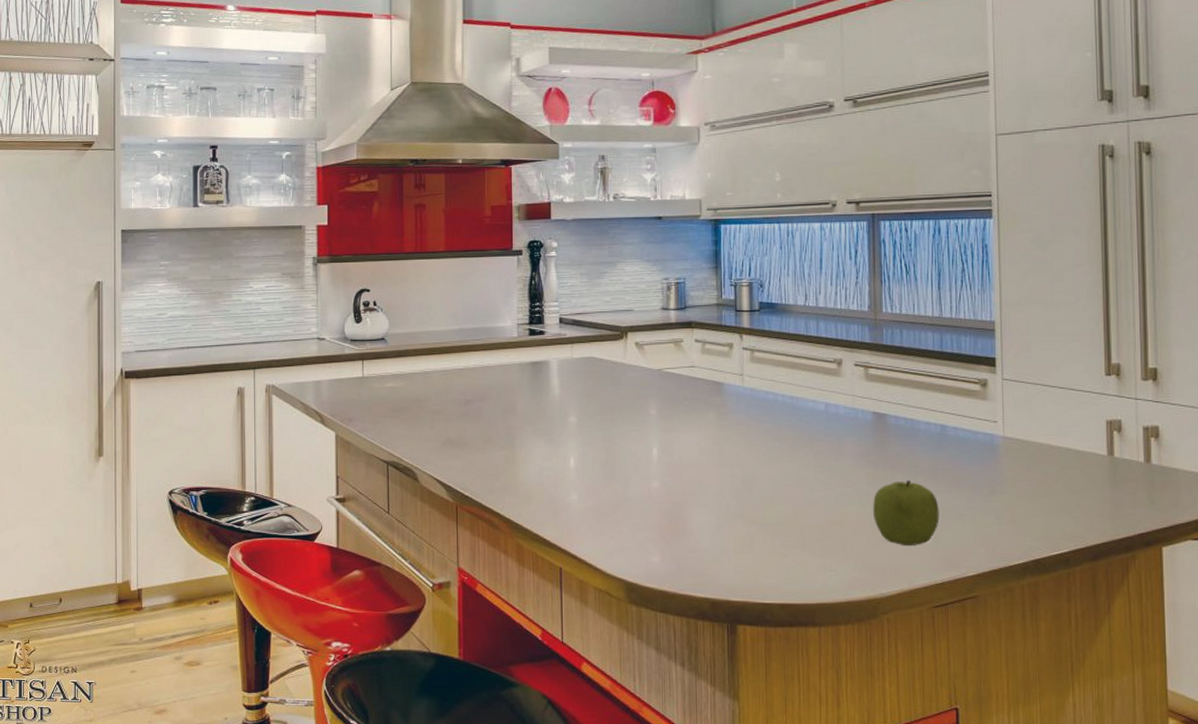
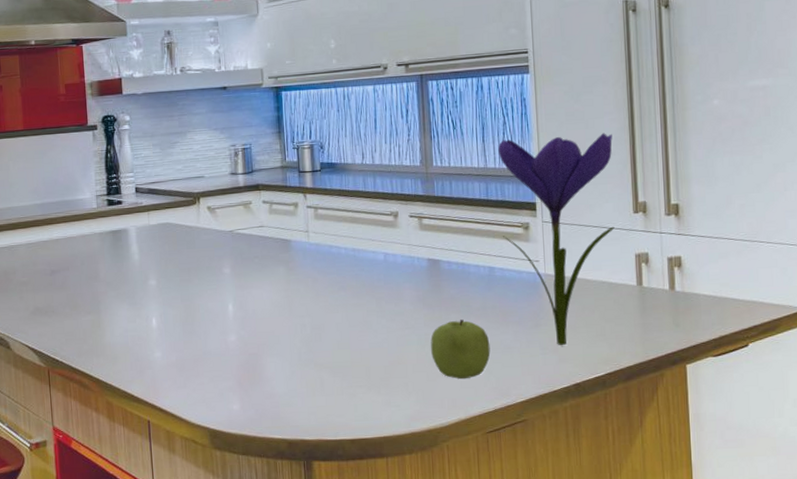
flower: none [955,286,1084,517] -> present [498,133,615,346]

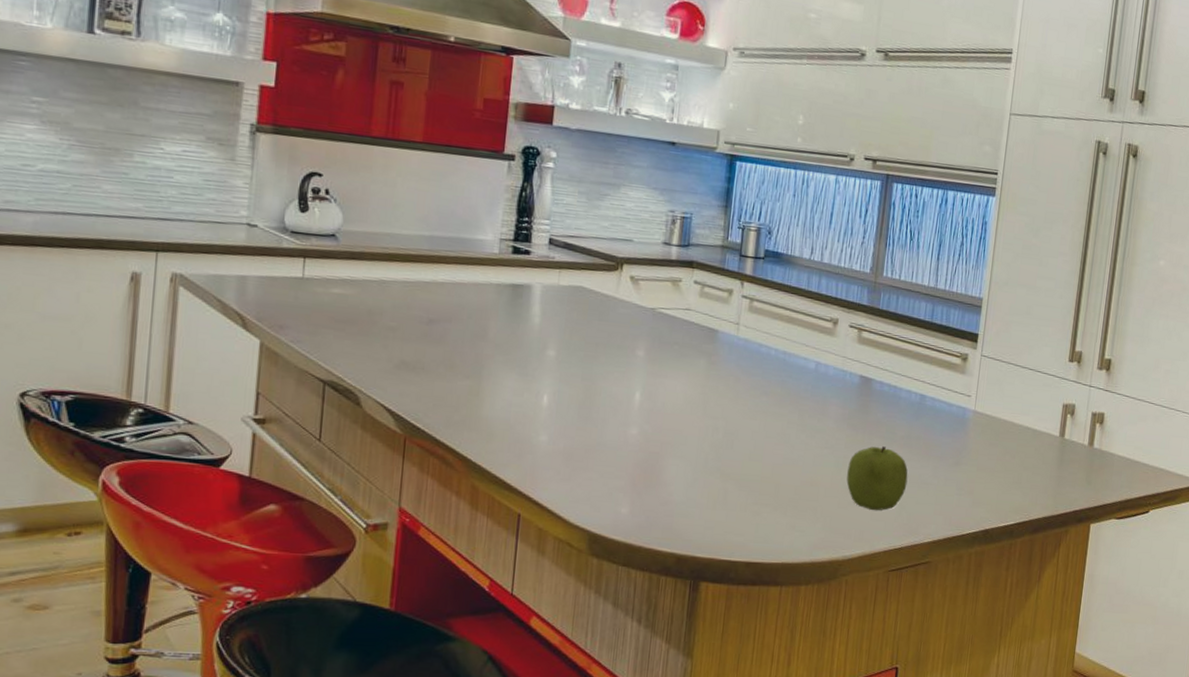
flower: present [498,133,615,346] -> none [940,261,1063,489]

